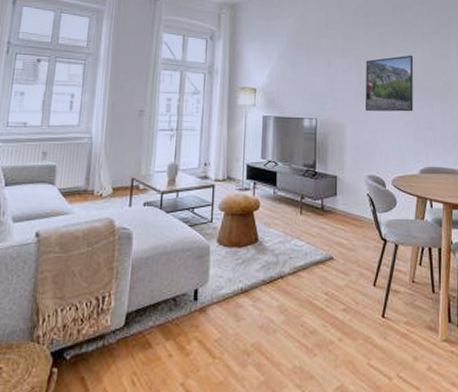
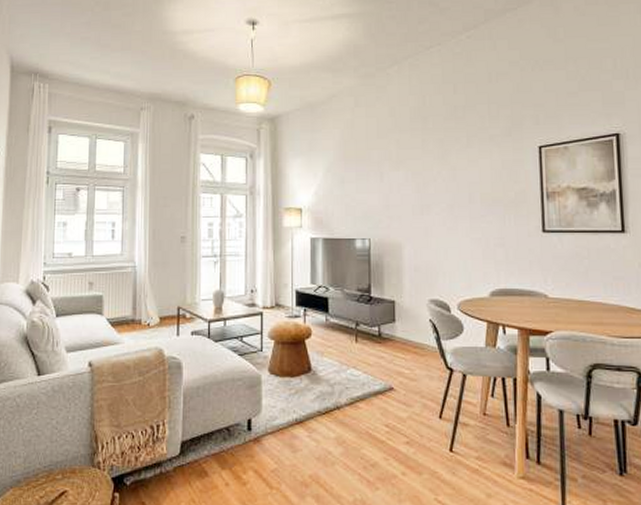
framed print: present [366,55,414,112] -> none [424,162,481,228]

